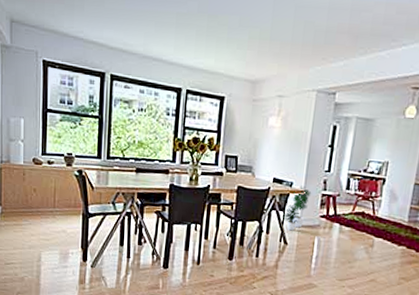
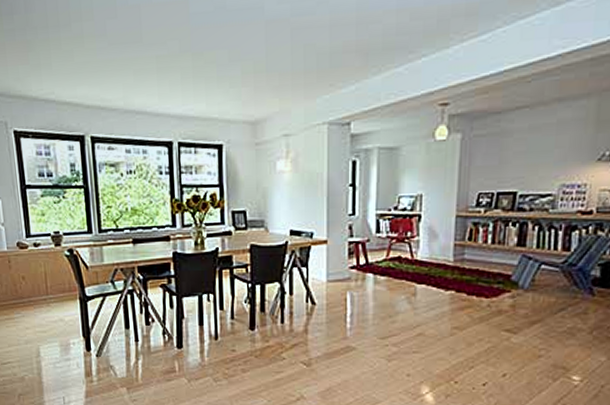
potted plant: present [282,185,312,231] -> none [305,234,337,289]

